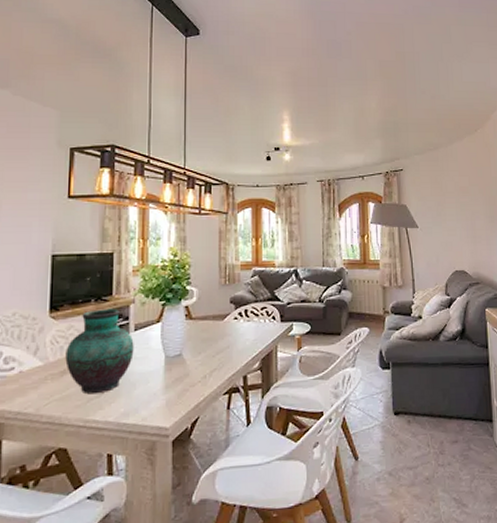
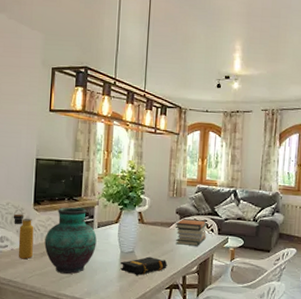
water bottle: none [21,319,51,383] -> present [13,209,34,259]
book: none [166,358,224,383] -> present [120,256,167,276]
book stack: none [229,307,267,339] -> present [175,219,207,246]

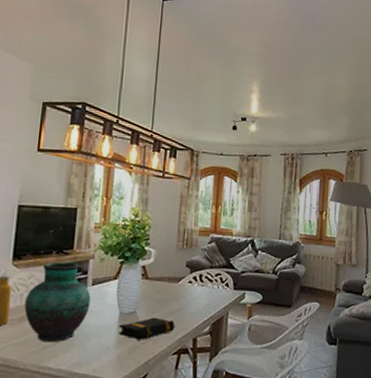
book stack: present [175,219,207,246] -> none [184,273,221,303]

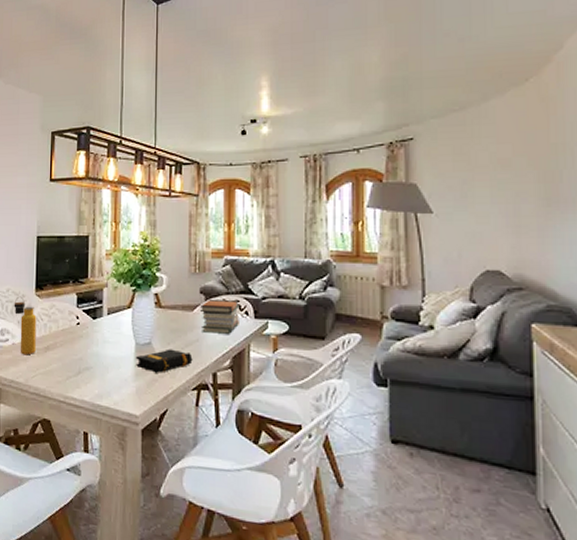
vase: present [24,261,91,343] -> none [48,291,107,373]
book stack: none [184,273,221,303] -> present [199,300,239,334]

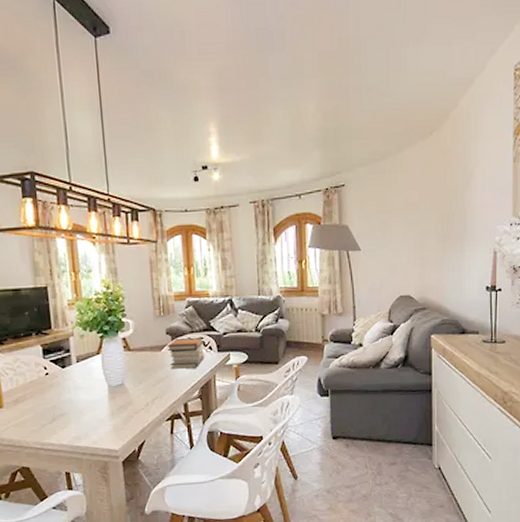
book: present [136,349,193,373] -> none [110,387,165,410]

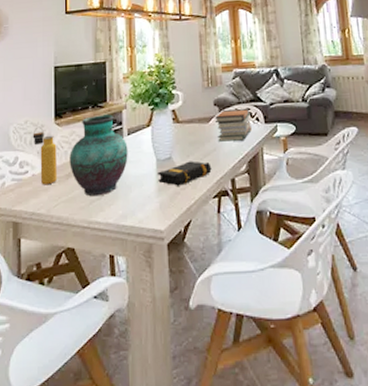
vase: none [15,342,79,421] -> present [69,114,128,197]
book: none [110,387,165,410] -> present [158,161,212,186]

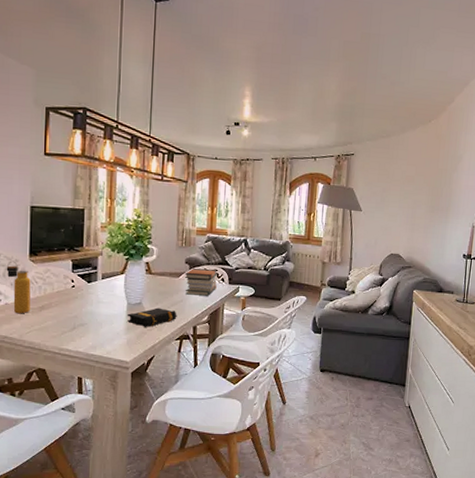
vase: present [69,114,128,197] -> none [43,258,101,329]

